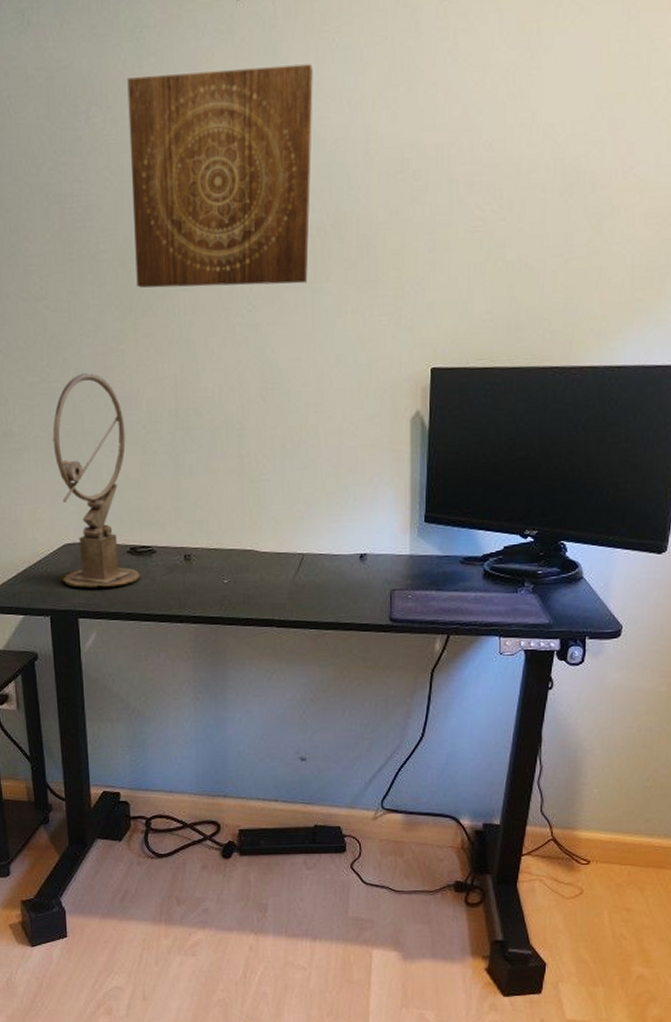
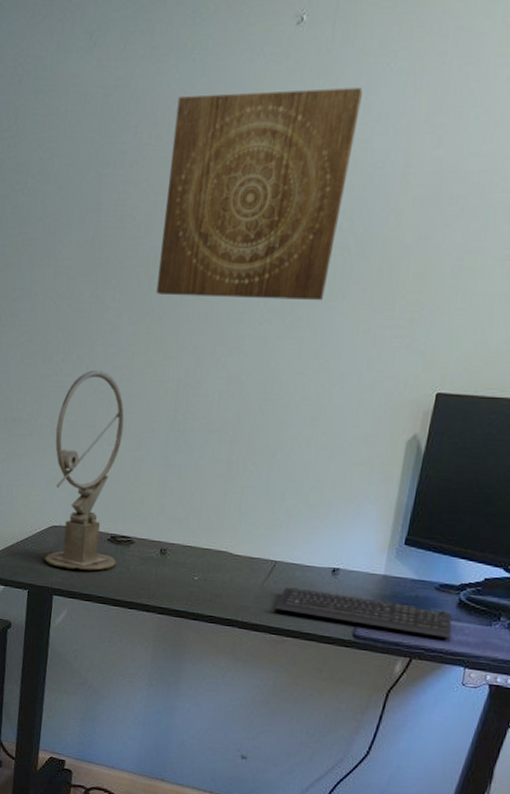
keyboard: none [309,578,483,610] -> present [274,587,452,638]

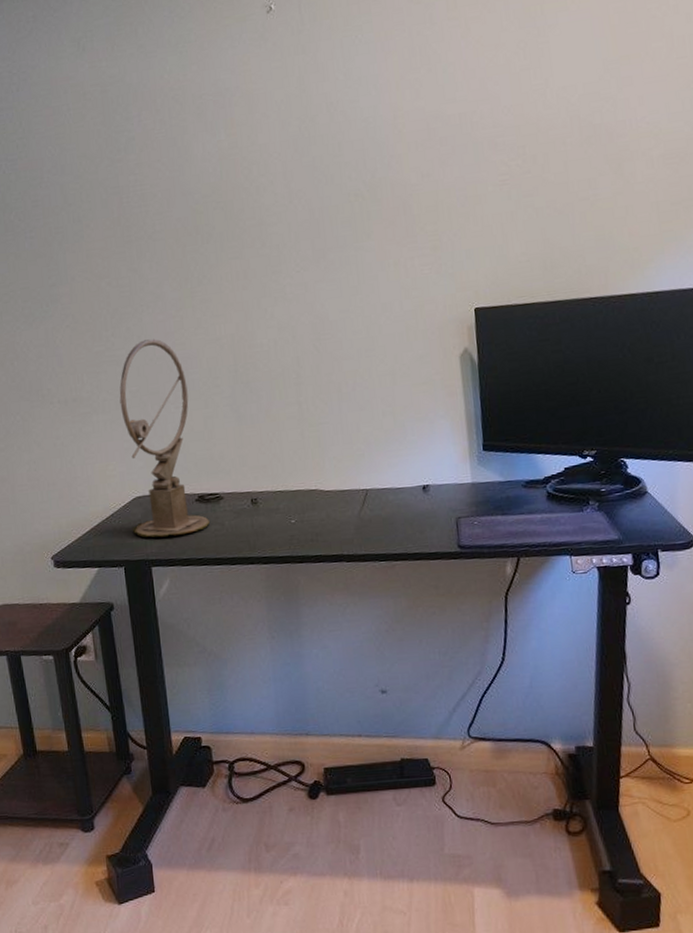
wall art: present [156,87,363,301] -> none [173,58,350,260]
keyboard: present [274,587,452,638] -> none [376,505,550,537]

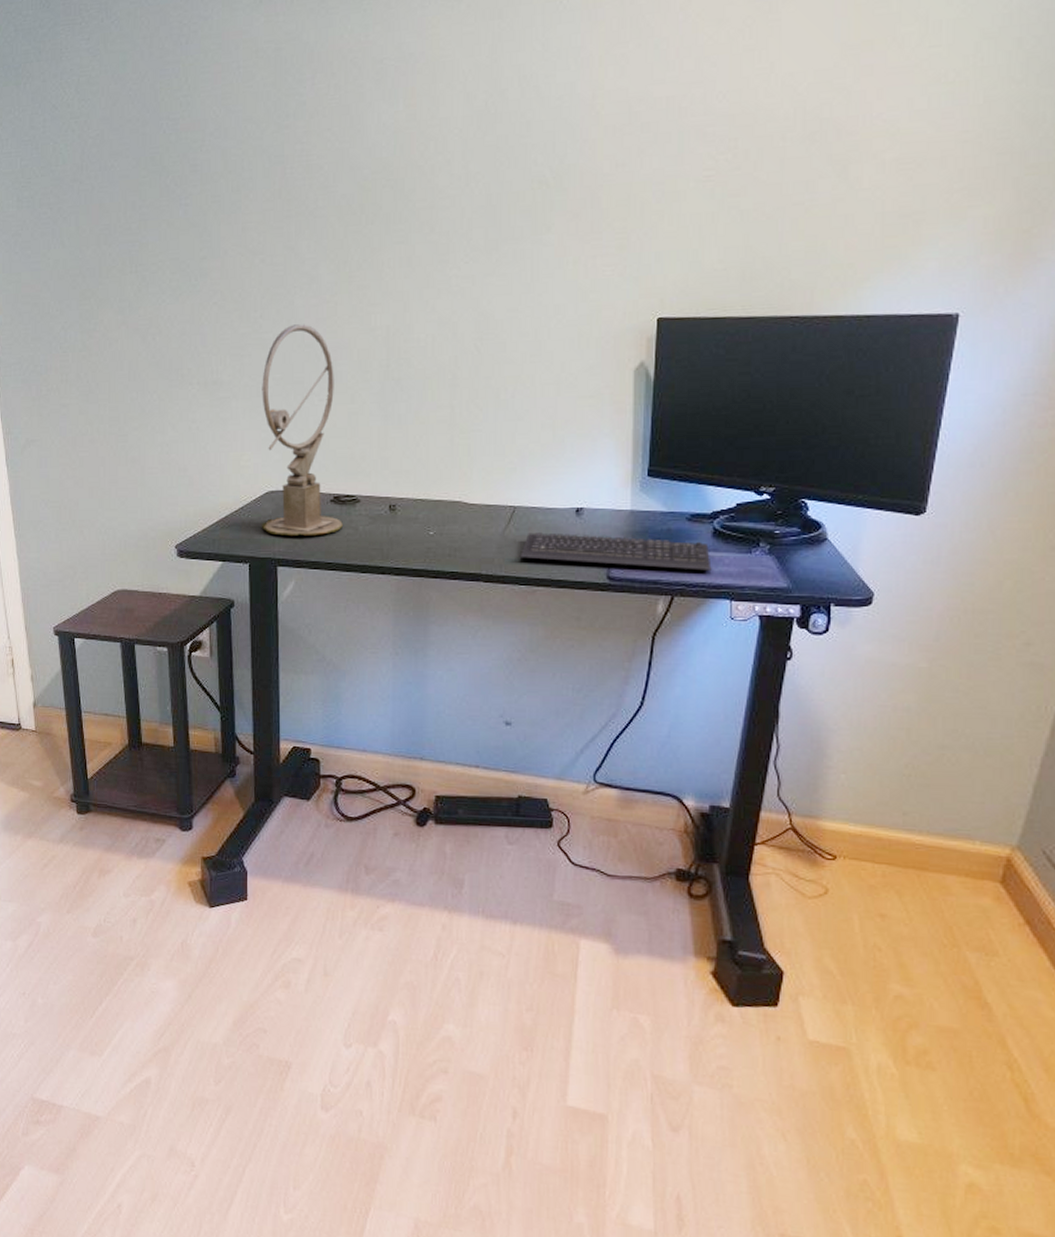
keyboard: none [376,505,550,537] -> present [519,532,712,571]

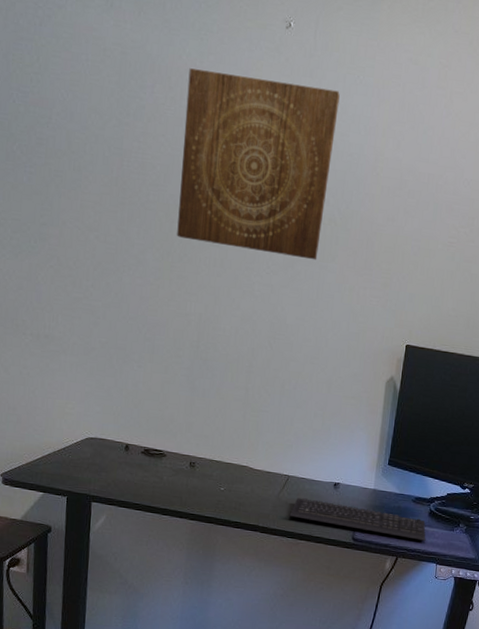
sundial: present [261,324,343,537] -> none [80,298,153,480]
wall art: none [352,26,539,242] -> present [177,68,340,260]

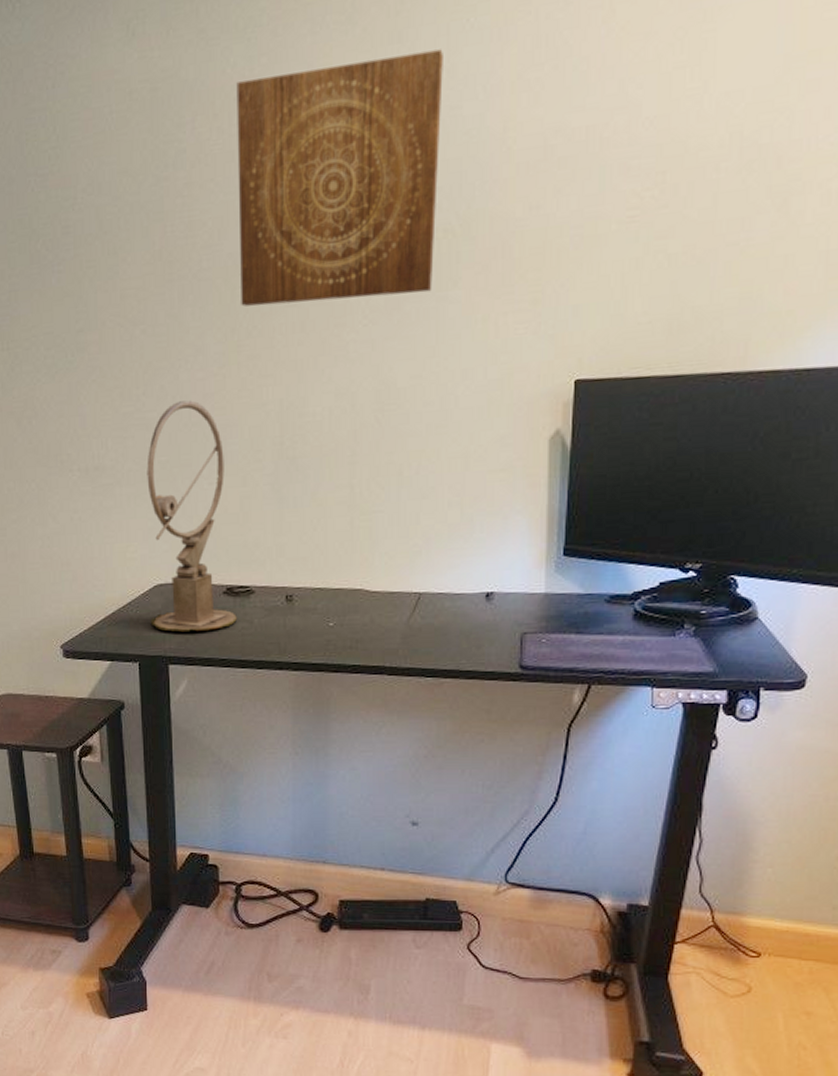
sundial: none [80,298,153,480] -> present [147,400,237,633]
keyboard: present [289,497,426,541] -> none [425,620,632,656]

